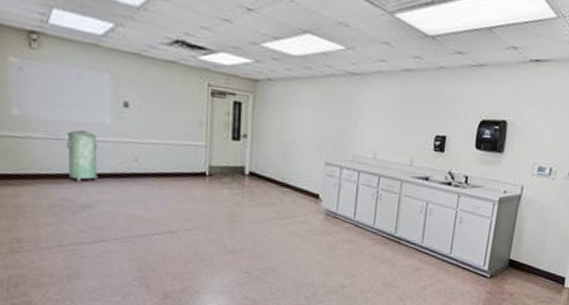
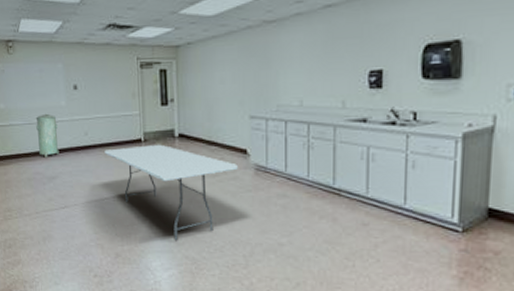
folding table: none [159,180,309,281] -> present [104,144,238,240]

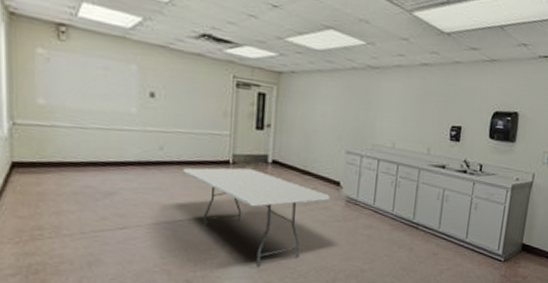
trash can: present [35,113,59,157] -> none [92,118,123,170]

